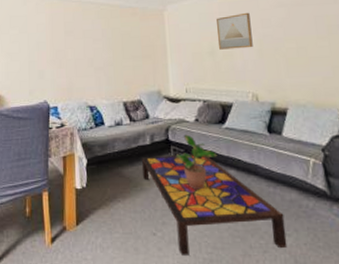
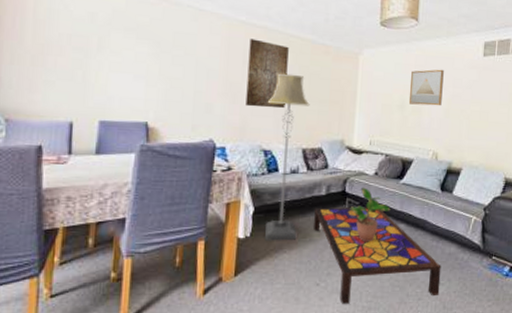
wall art: none [68,12,103,70] -> present [245,38,289,109]
floor lamp: none [88,36,129,191] -> present [264,73,310,241]

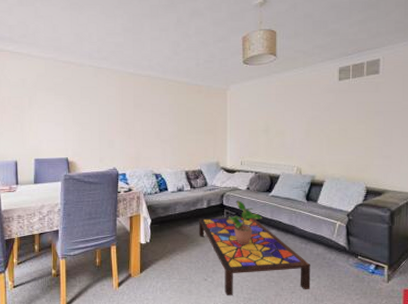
wall art: present [245,38,289,109] -> none [138,86,169,140]
floor lamp: present [264,73,310,241] -> none [155,111,189,245]
wall art: present [408,69,444,106] -> none [272,96,303,128]

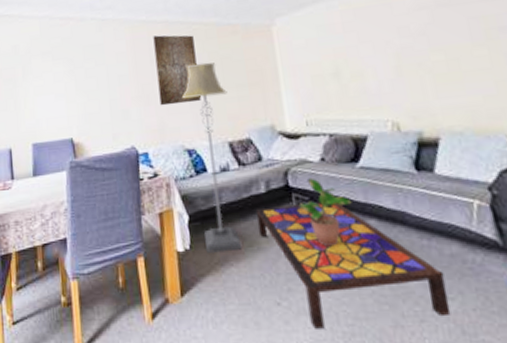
wall art: none [138,86,169,140] -> present [153,35,201,106]
floor lamp: none [155,111,189,245] -> present [181,62,243,253]

